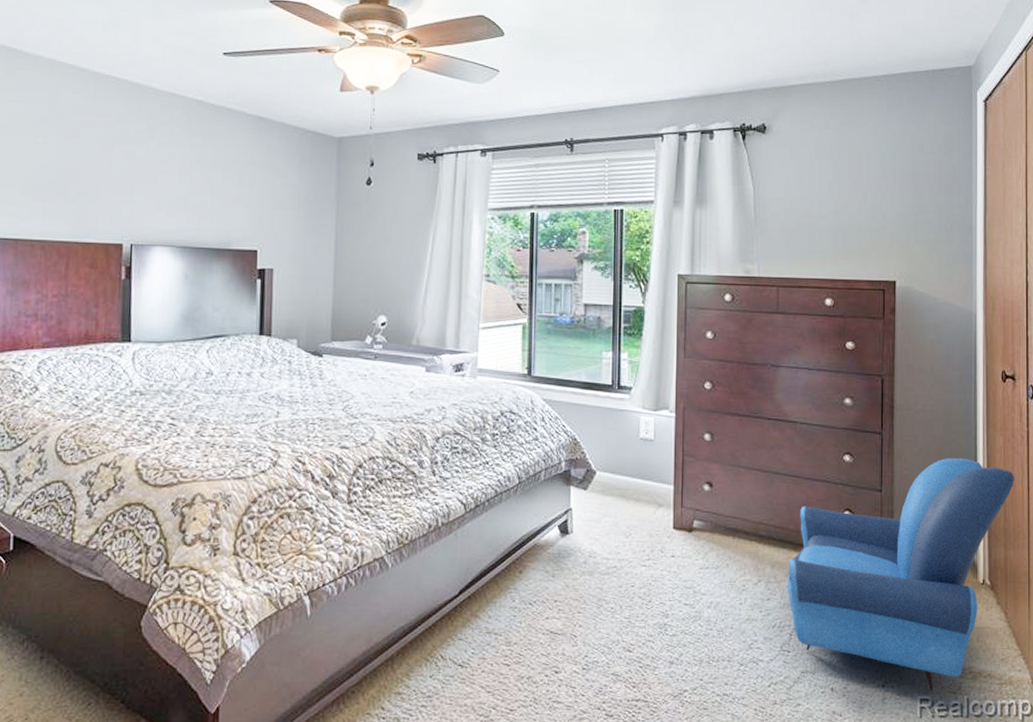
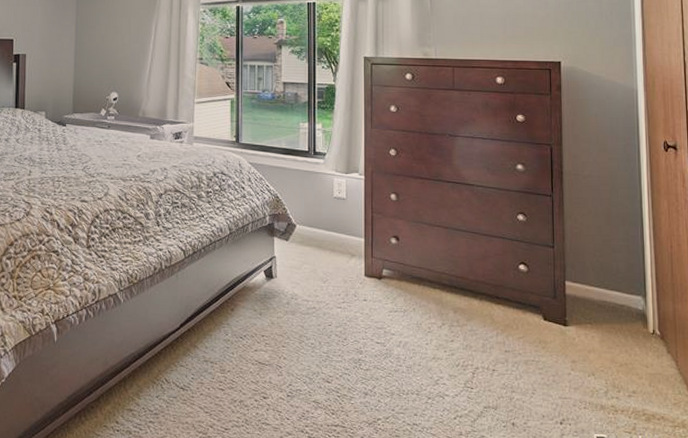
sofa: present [787,458,1015,692] -> none [469,219,680,431]

